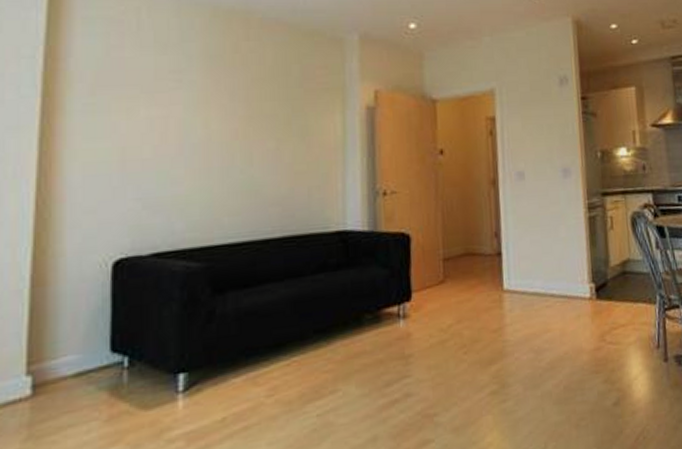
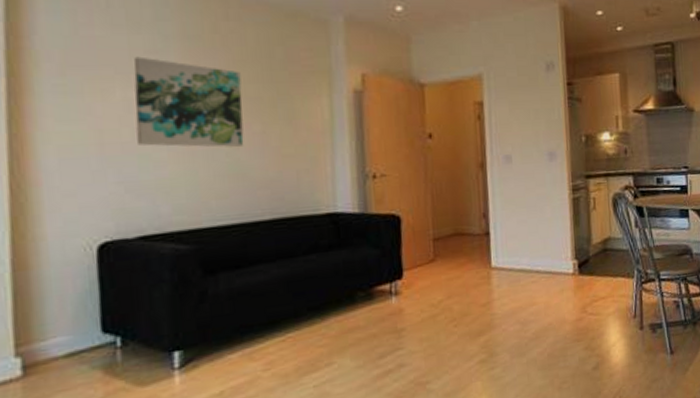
wall art: none [157,76,259,164] -> present [133,56,244,147]

